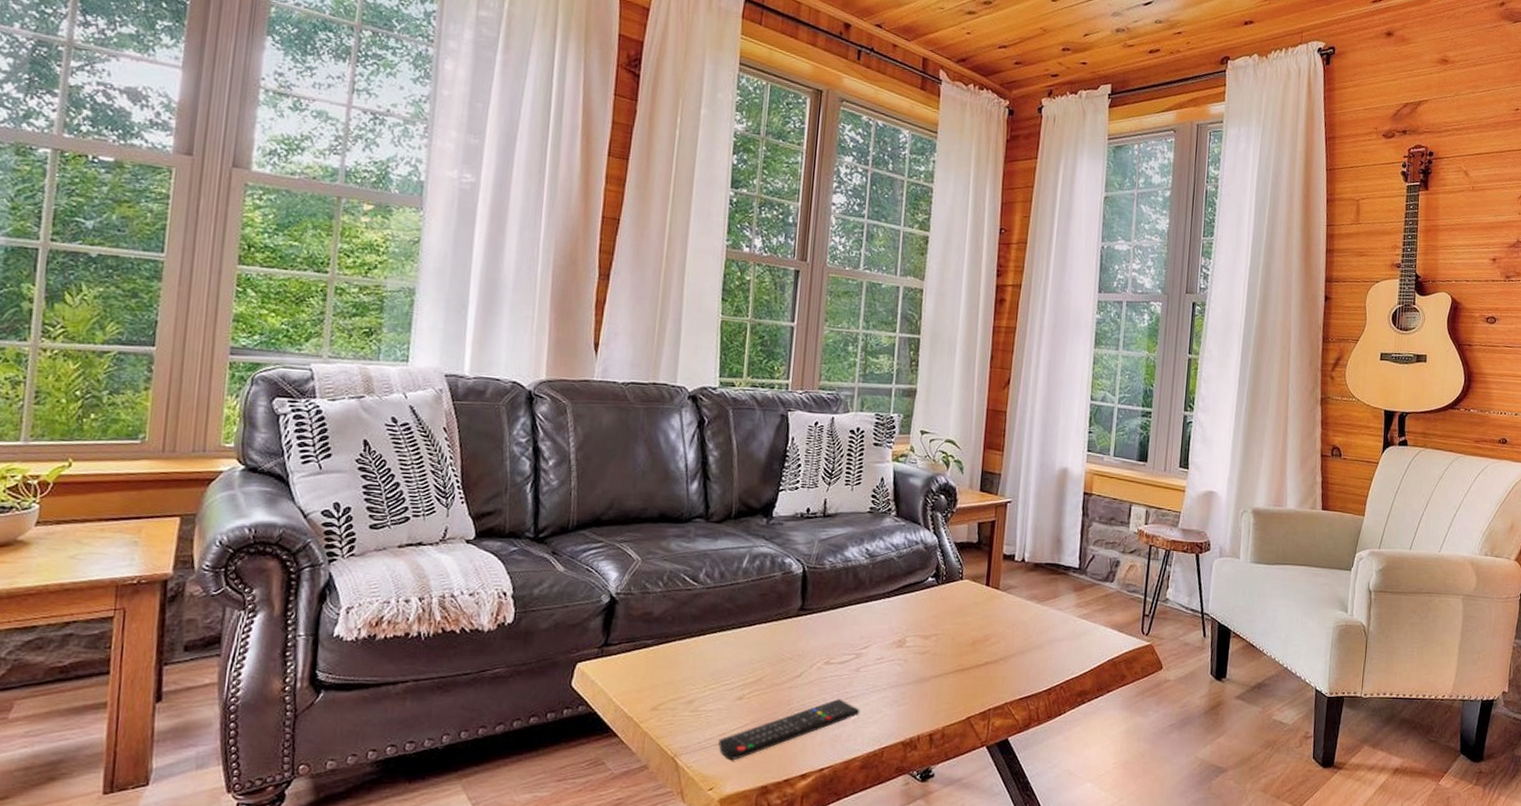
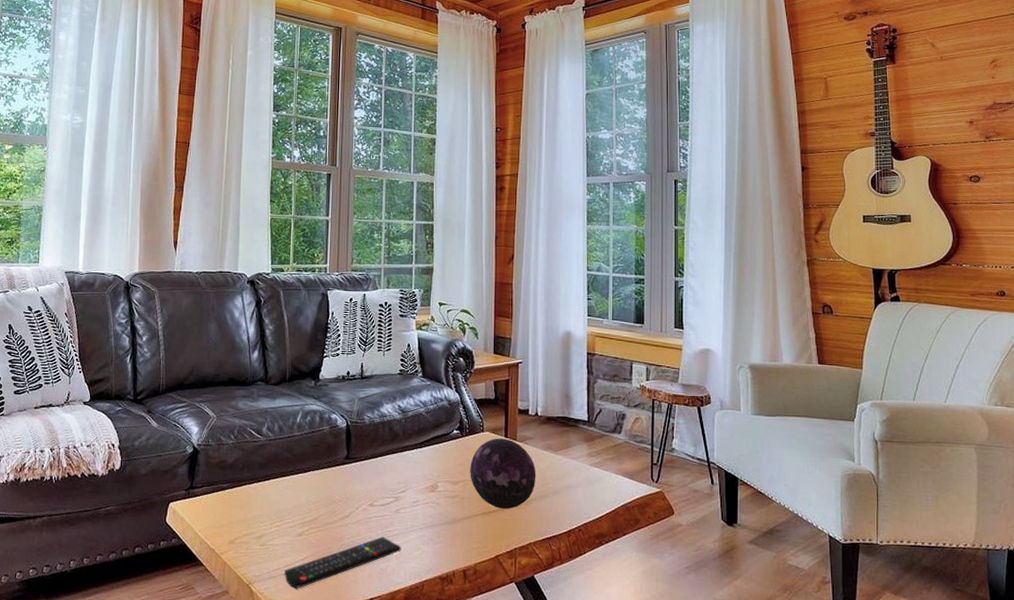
decorative orb: none [944,586,1019,666] -> present [470,438,536,509]

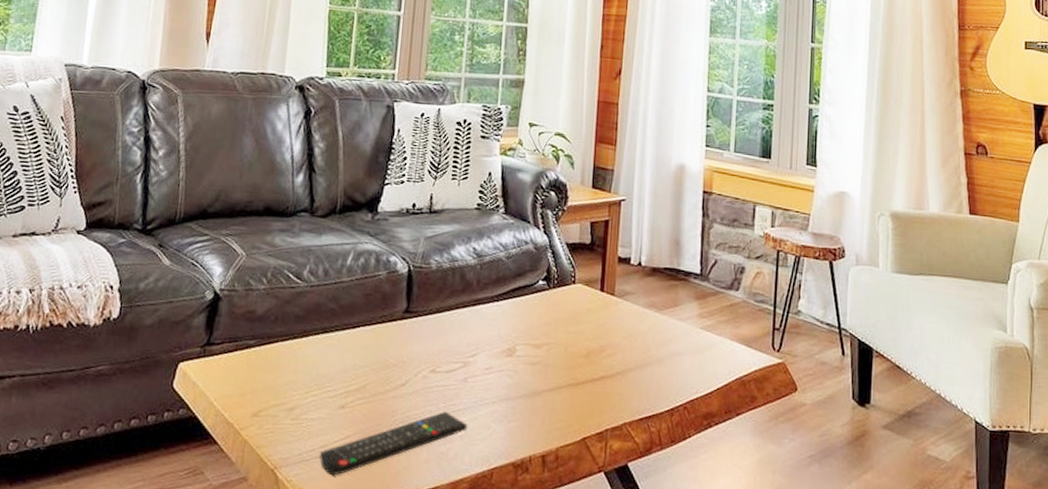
decorative orb: present [470,438,536,509] -> none [556,292,636,380]

